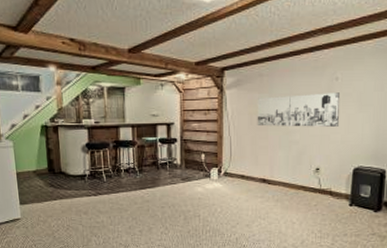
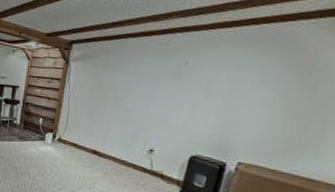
wall art: present [257,92,341,127] -> none [96,73,188,112]

